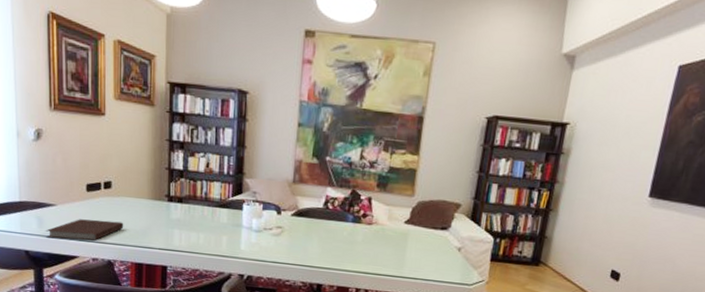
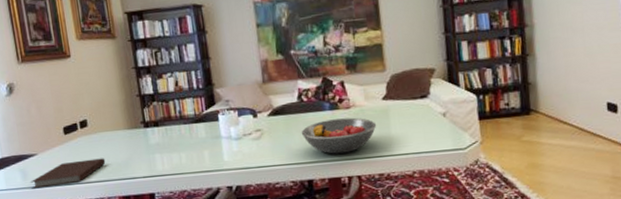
fruit bowl: none [320,231,394,266] -> present [301,117,377,154]

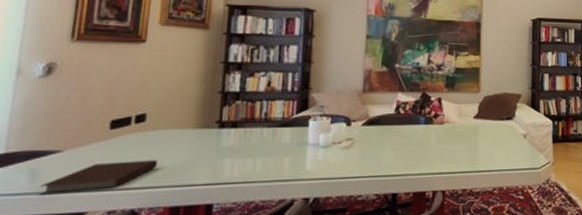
fruit bowl: present [301,117,377,154] -> none [393,133,466,168]

